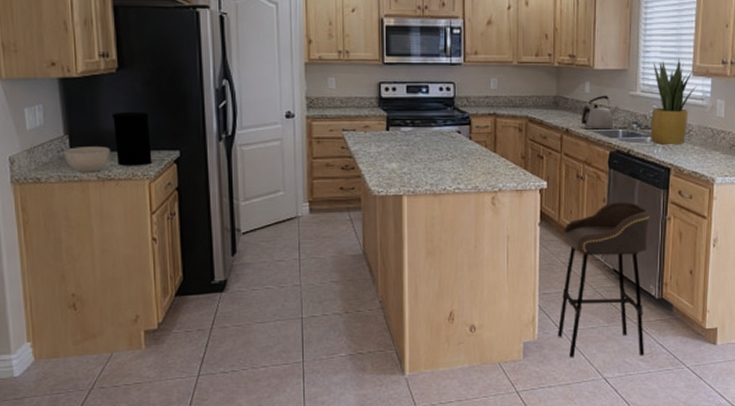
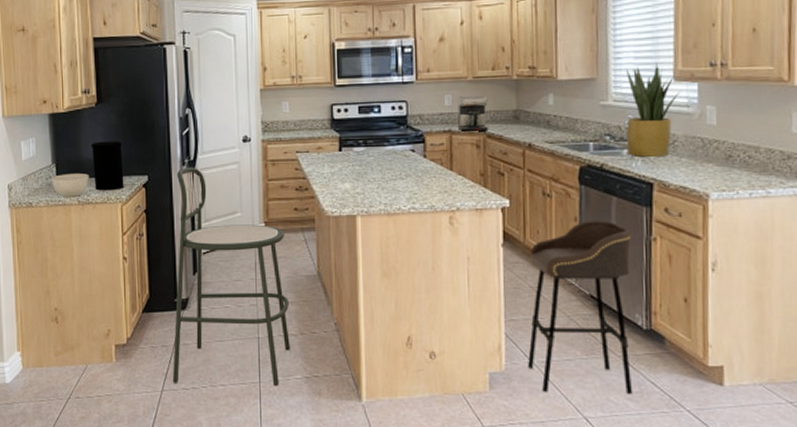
bar stool: none [209,142,336,367] -> present [172,167,291,387]
coffee maker: none [503,81,531,116] -> present [457,96,489,133]
kettle: present [582,95,619,130] -> none [546,106,589,144]

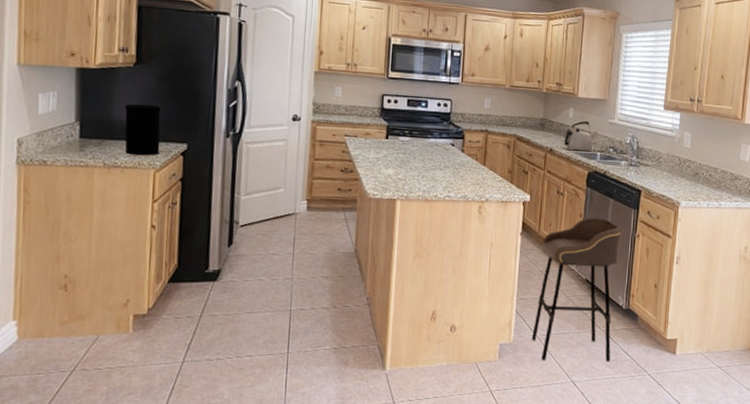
bowl: present [51,172,90,198] -> none [72,133,121,160]
bar stool: present [172,167,291,387] -> none [195,139,326,357]
coffee maker: present [457,96,489,133] -> none [494,102,521,135]
kettle: none [546,106,589,144] -> present [564,120,599,152]
planter: present [626,63,682,158] -> none [624,93,669,170]

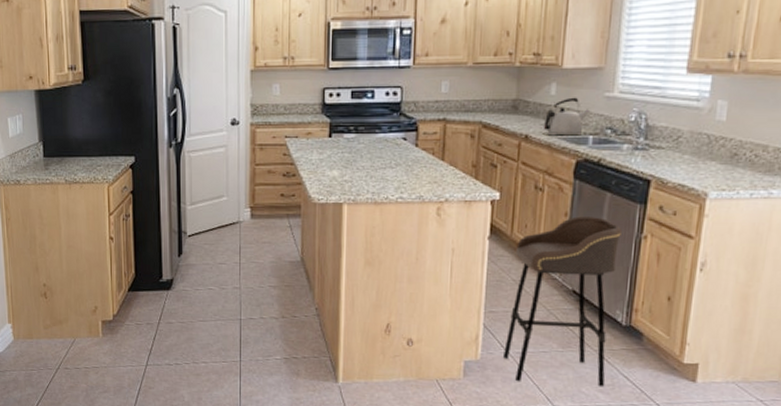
canister: present [124,103,161,156] -> none [78,120,111,171]

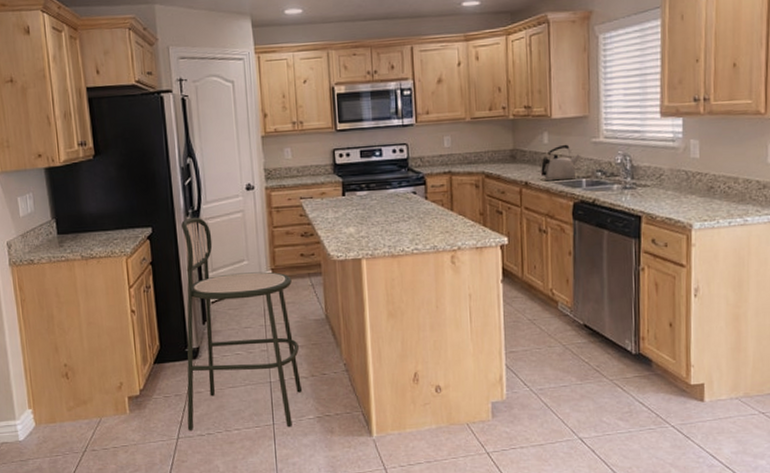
bar stool: none [156,149,272,366] -> present [181,217,303,430]
bar stool: present [504,216,621,387] -> none [527,253,624,418]

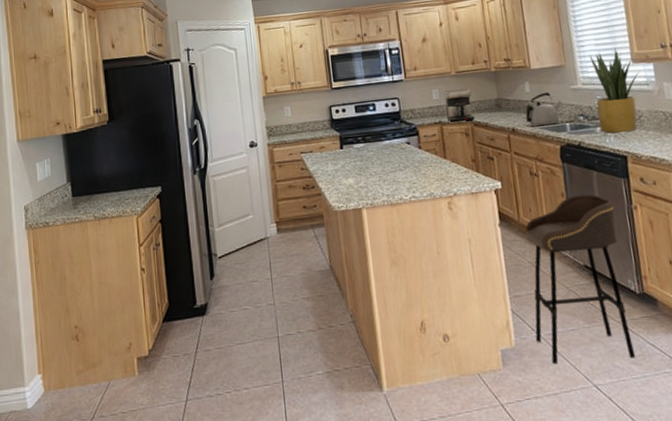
bar stool: present [181,217,303,430] -> none [189,174,311,391]
coffee maker: none [456,136,487,173] -> present [444,88,475,123]
bar stool: none [527,253,624,418] -> present [525,194,636,365]
planter: none [616,99,668,192] -> present [590,48,640,133]

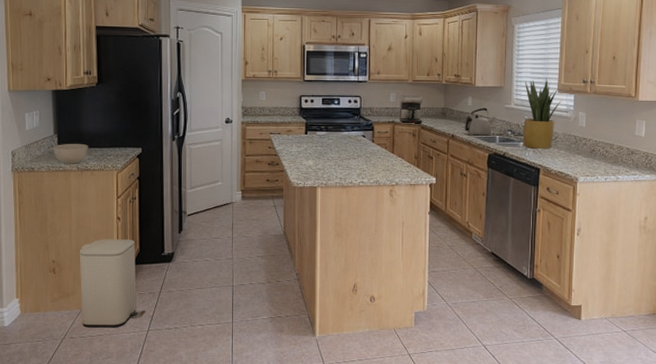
bowl: none [66,189,105,215] -> present [52,143,89,165]
pedal bin: none [103,292,182,403] -> present [79,239,146,328]
bar stool: present [525,194,636,365] -> none [444,196,523,328]

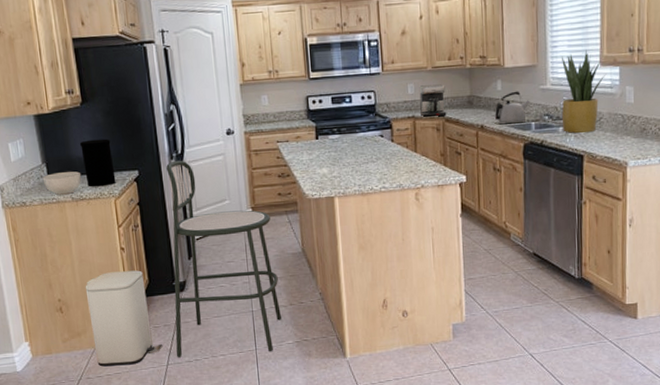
canister: none [91,117,120,160] -> present [80,138,116,188]
bar stool: none [157,142,260,326] -> present [166,160,282,357]

